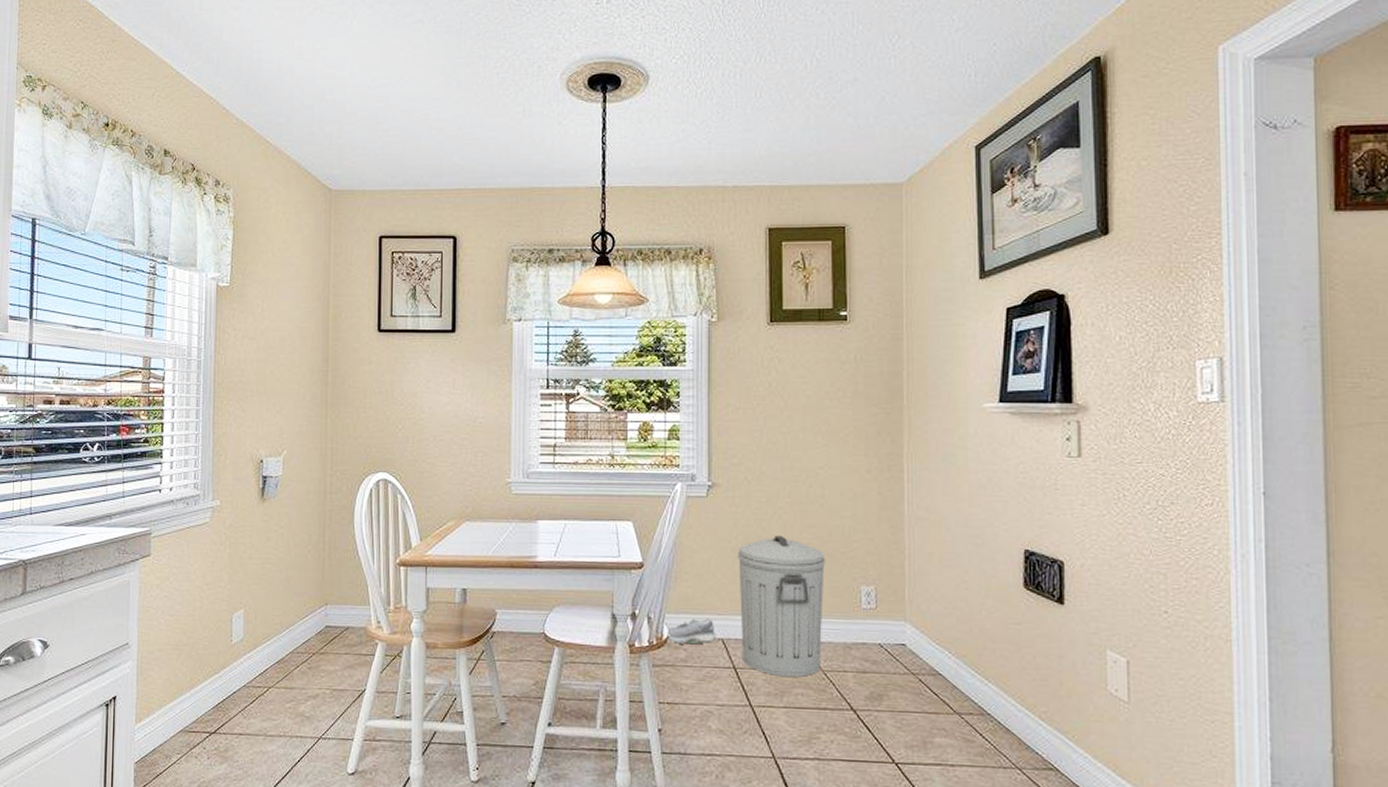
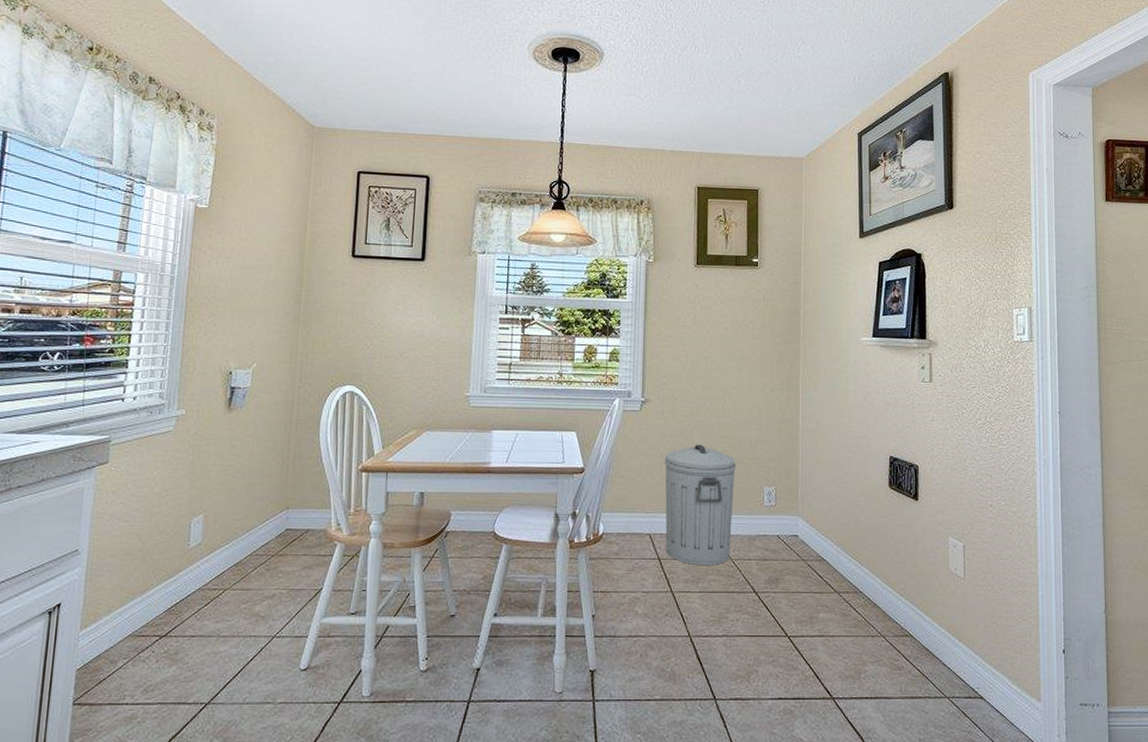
shoe: present [667,618,717,644] -> none [602,516,645,539]

